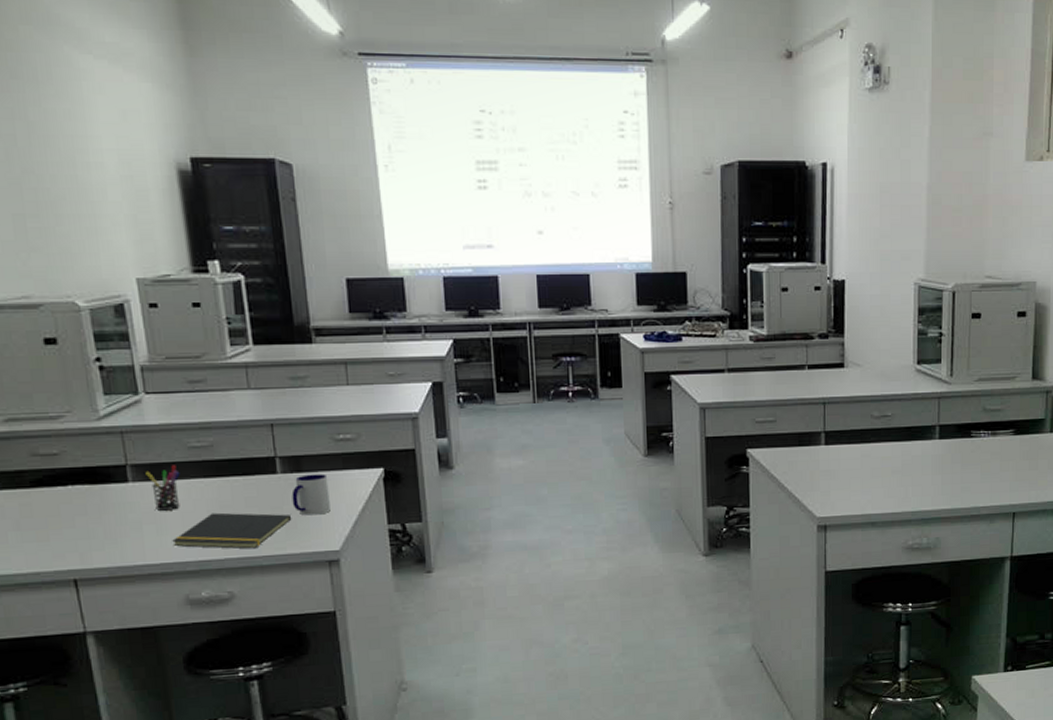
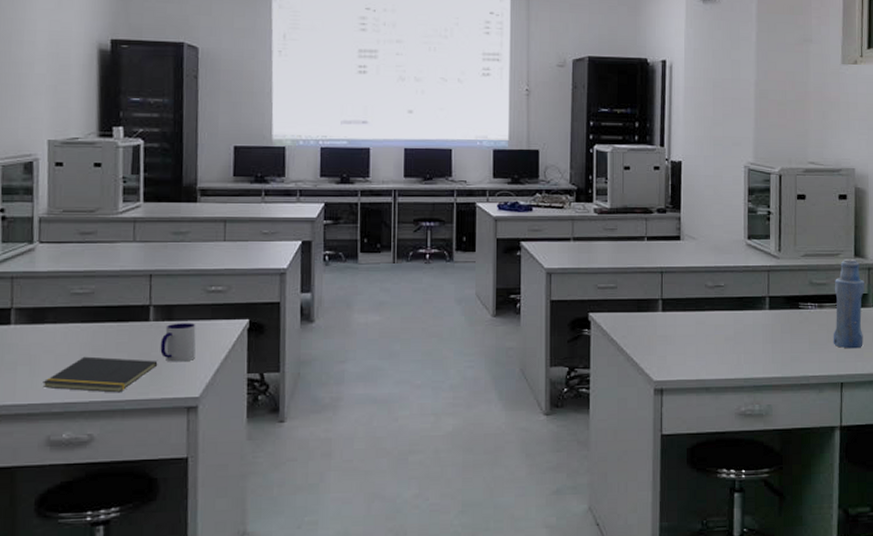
pen holder: present [145,465,180,511] -> none [28,310,60,353]
bottle: none [1006,381,1043,477] -> present [833,258,865,349]

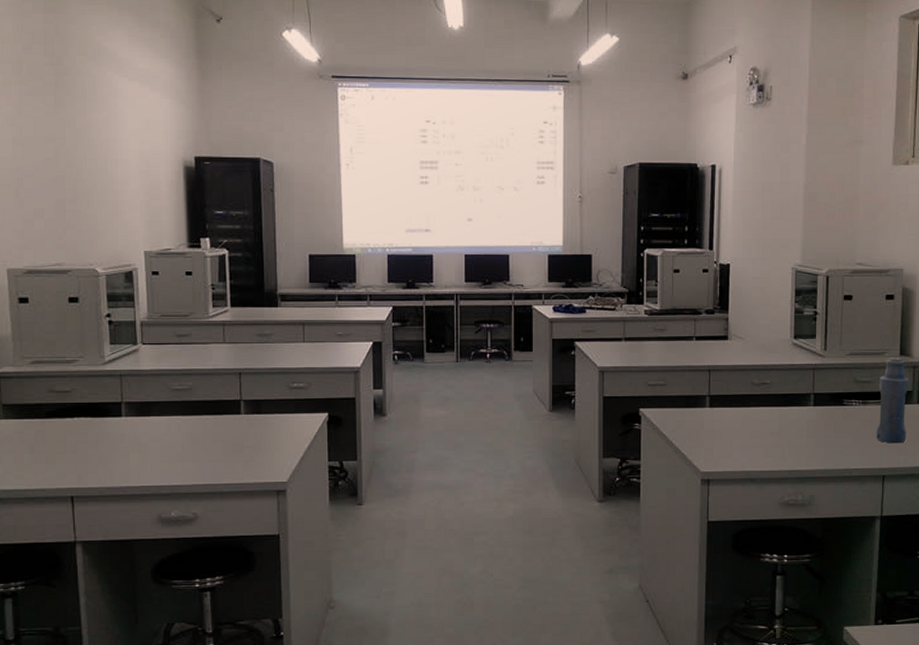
notepad: present [42,356,158,393] -> none [152,445,250,477]
mug: present [160,323,196,362] -> none [251,416,282,451]

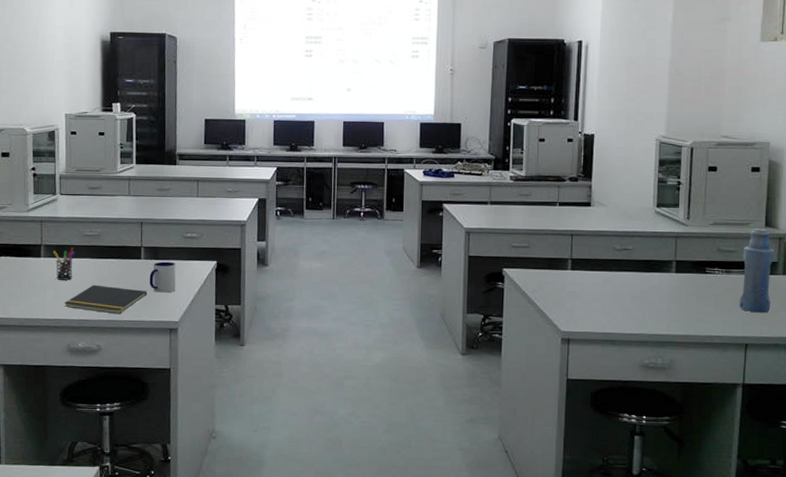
pen holder: none [136,404,163,442] -> present [53,247,76,280]
notepad: none [152,445,250,477] -> present [64,284,148,314]
mug: none [251,416,282,451] -> present [149,261,176,293]

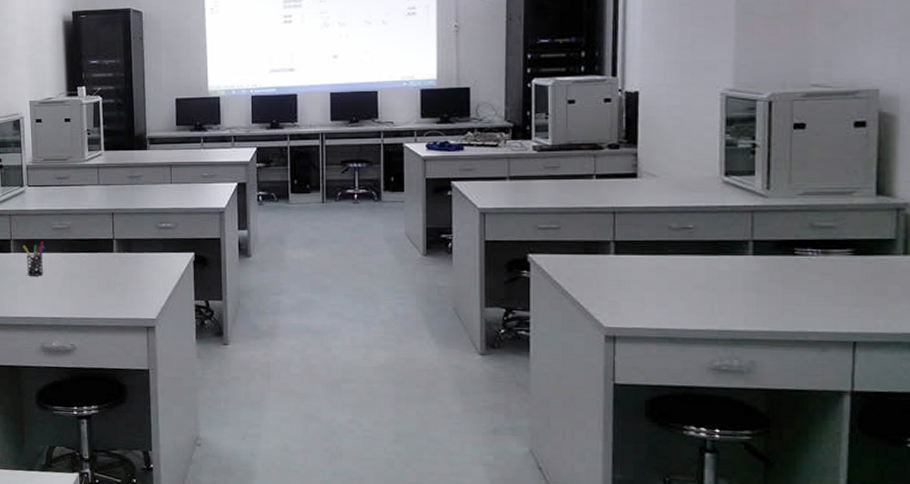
notepad: present [64,284,148,314] -> none [36,280,122,312]
mug: present [149,261,176,293] -> none [123,254,151,288]
bottle: present [739,228,775,313] -> none [842,197,892,304]

